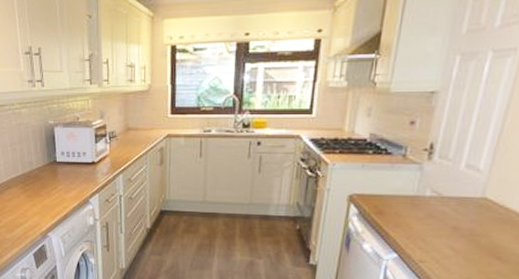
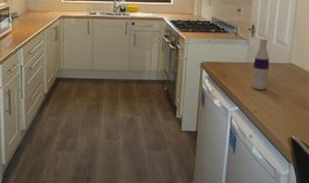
bottle: none [419,162,453,234] -> present [251,38,269,90]

